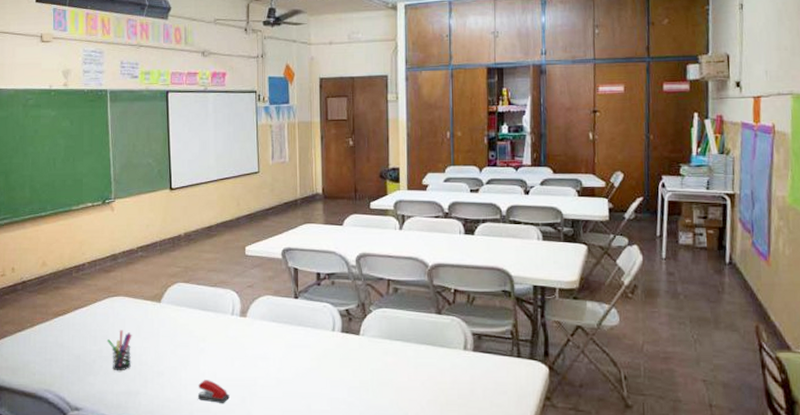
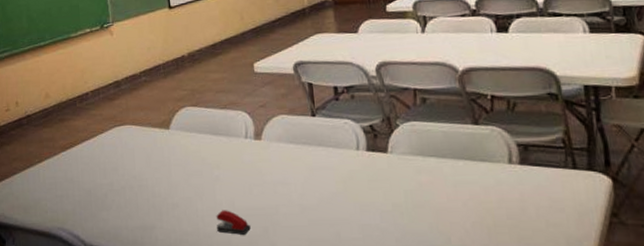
pen holder: present [106,330,132,371] -> none [116,161,144,205]

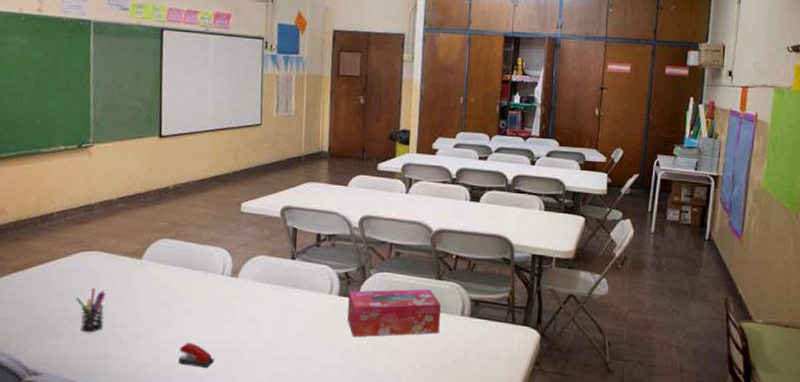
pen holder: none [116,161,144,205] -> present [75,288,106,333]
tissue box: none [377,136,486,196] -> present [347,289,441,338]

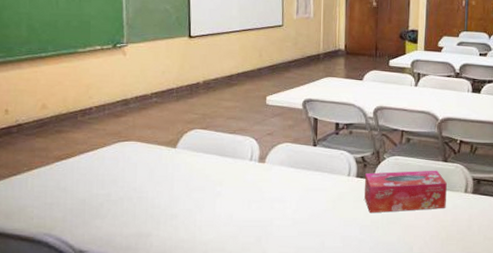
pen holder: present [75,288,106,333] -> none [115,174,144,215]
stapler: present [179,343,214,367] -> none [213,221,245,243]

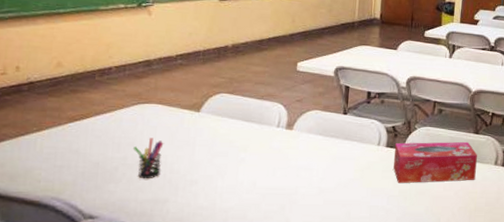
pen holder: none [115,174,144,215] -> present [132,138,164,179]

